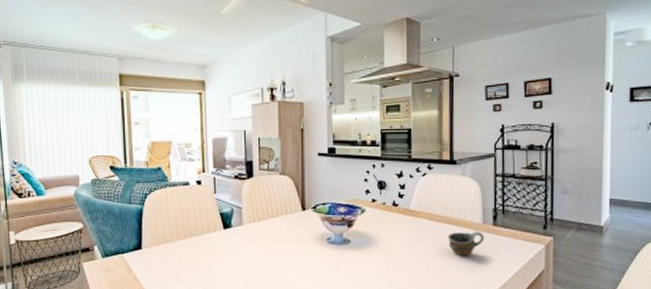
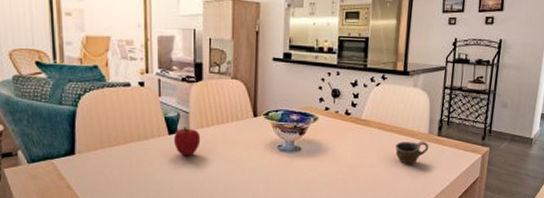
fruit: none [228,221,253,249] -> present [173,127,201,155]

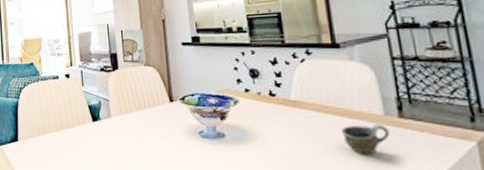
fruit: present [173,127,201,155] -> none [97,114,122,142]

